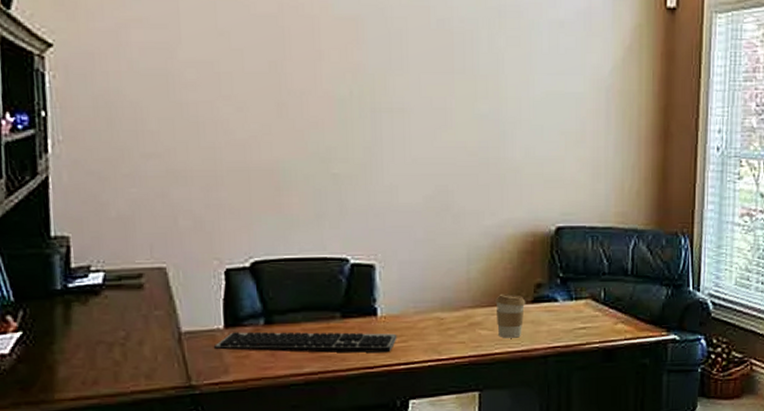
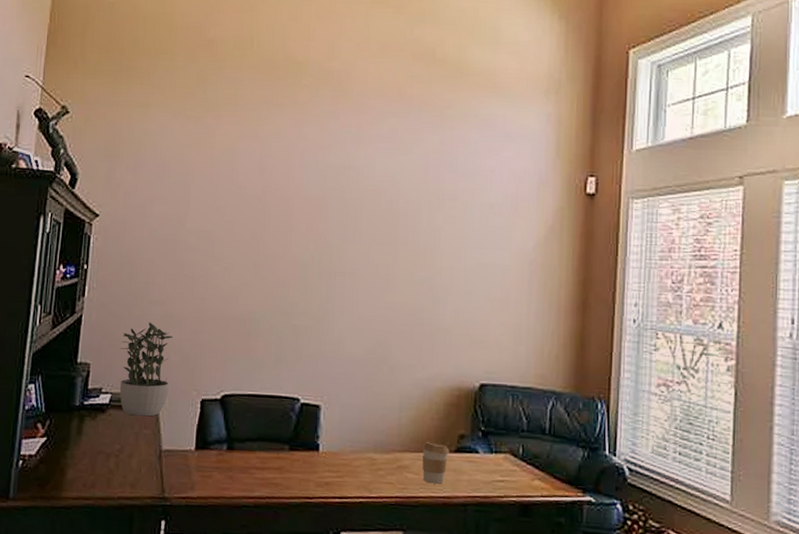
potted plant: none [107,180,181,296] -> present [119,322,174,417]
keyboard: present [214,331,397,353] -> none [186,454,335,486]

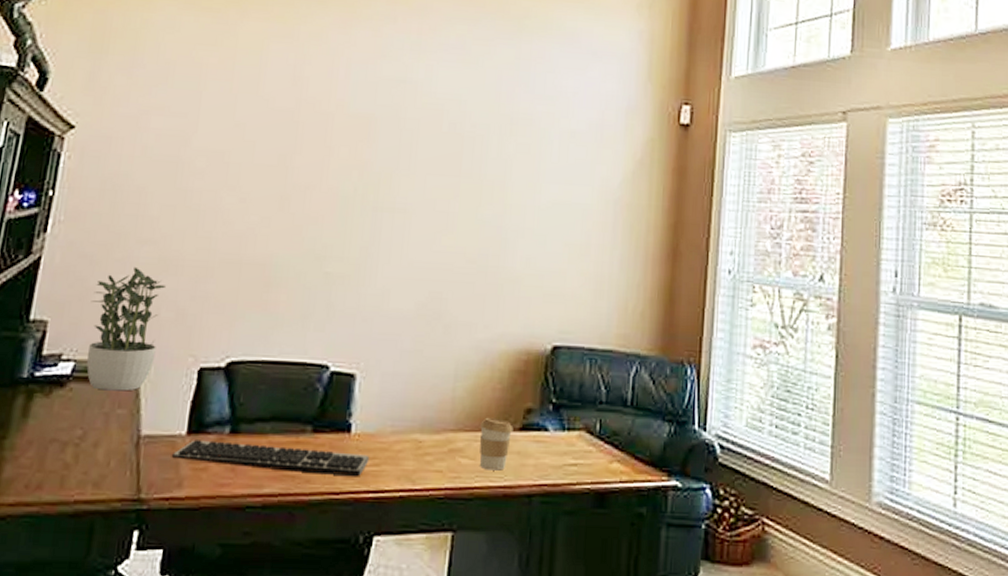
keyboard: none [186,454,335,486] -> present [172,440,370,477]

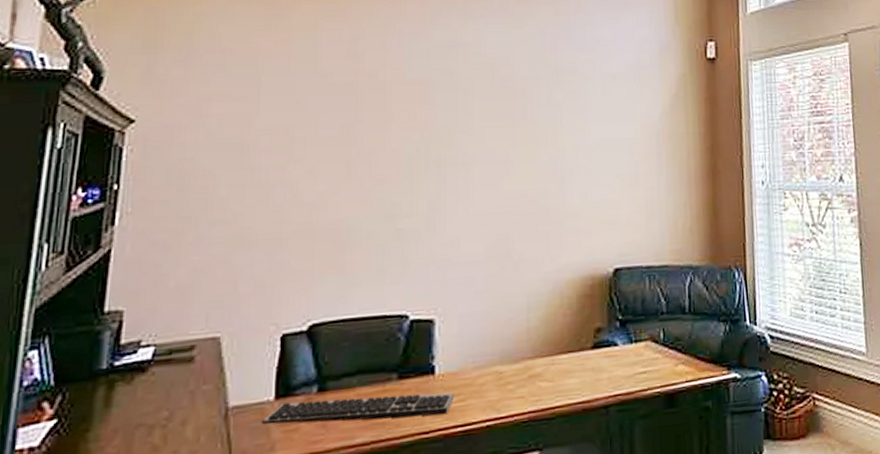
potted plant: present [86,266,167,391] -> none [166,247,242,370]
coffee cup: present [479,417,514,471] -> none [555,341,586,389]

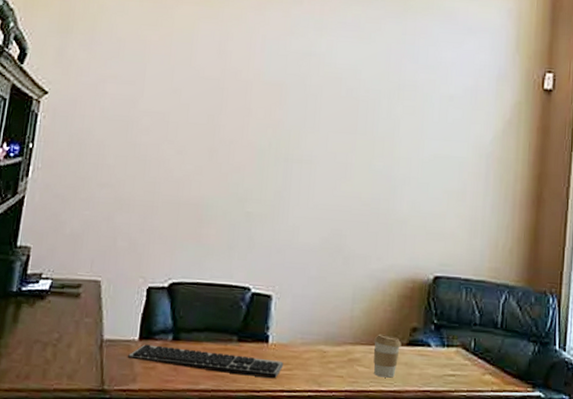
coffee cup: none [555,341,586,389] -> present [373,333,402,378]

